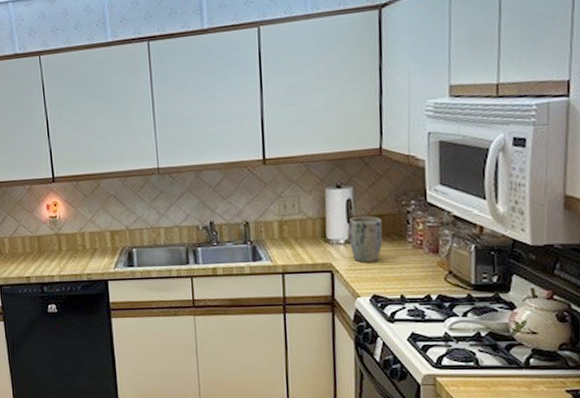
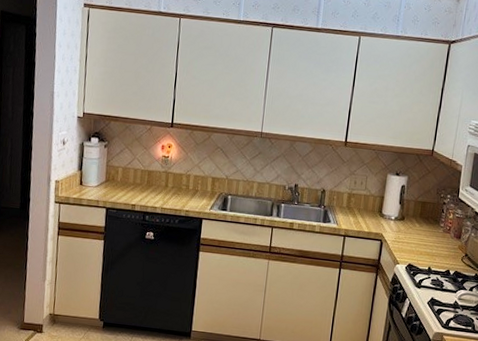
plant pot: present [348,216,383,262] -> none [398,200,425,238]

